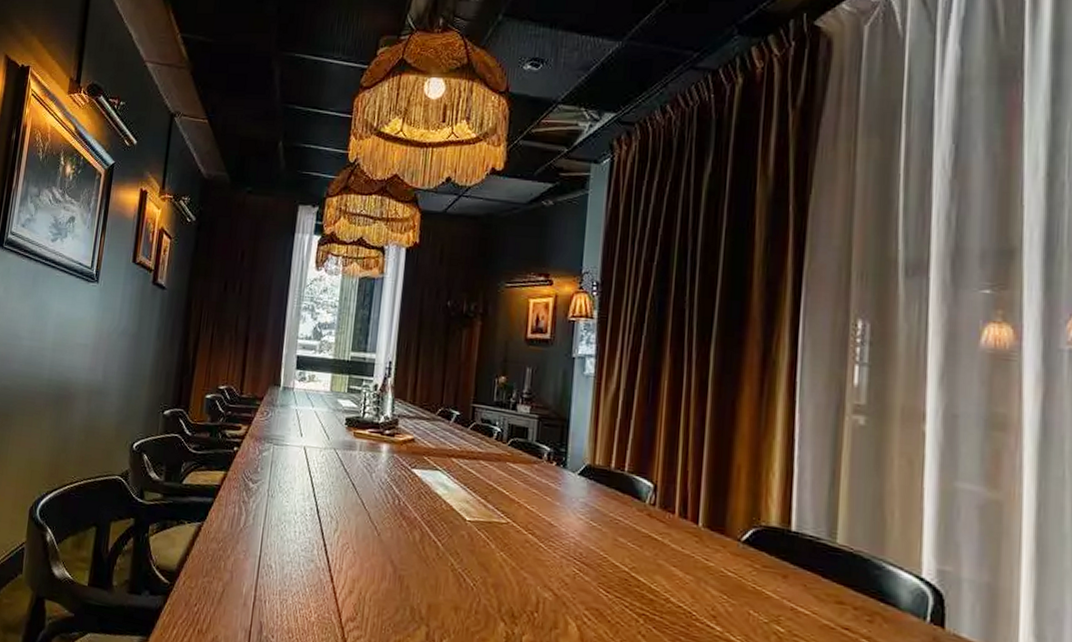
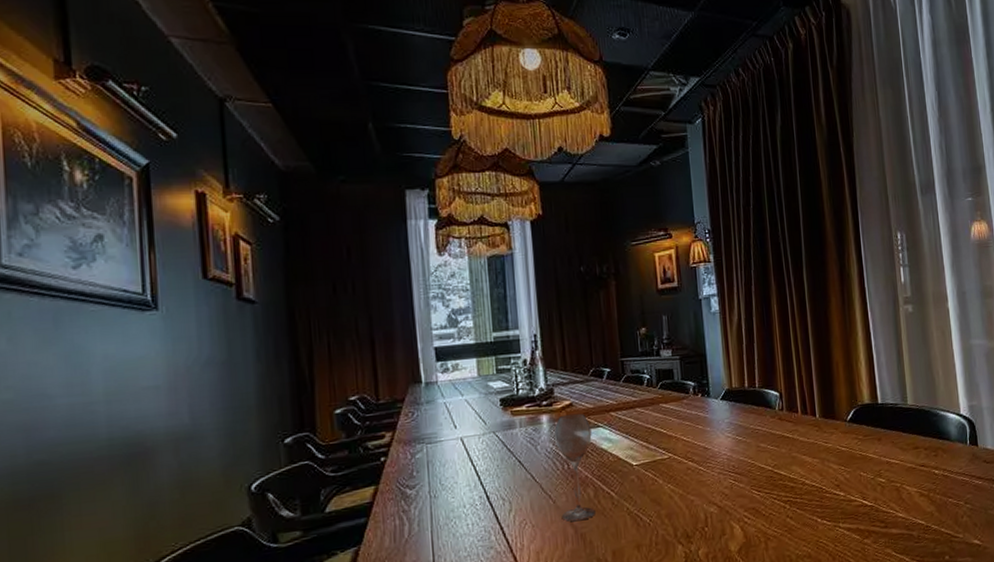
wineglass: none [383,449,429,563] -> present [553,413,596,522]

